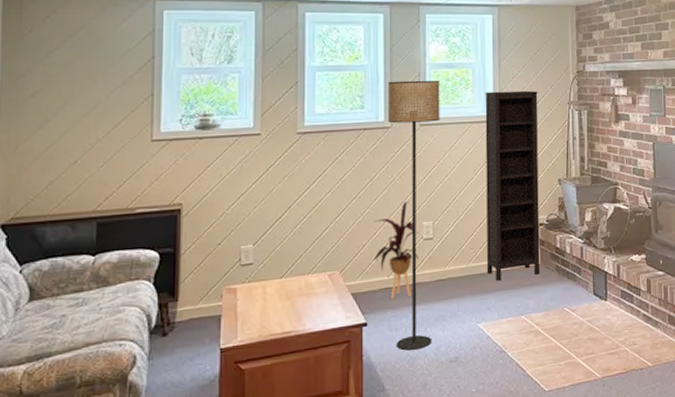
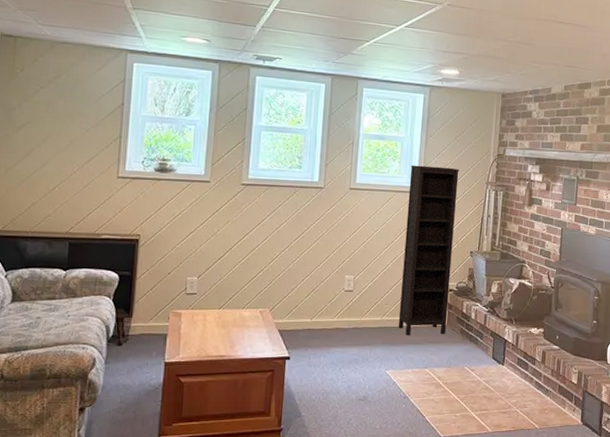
house plant: present [373,201,419,300] -> none [299,255,341,340]
floor lamp: present [387,80,440,351] -> none [313,146,371,385]

